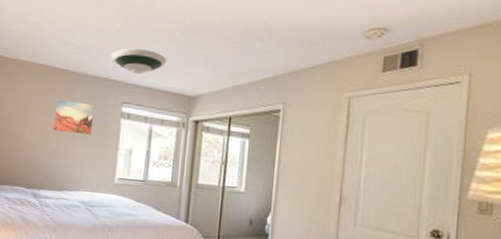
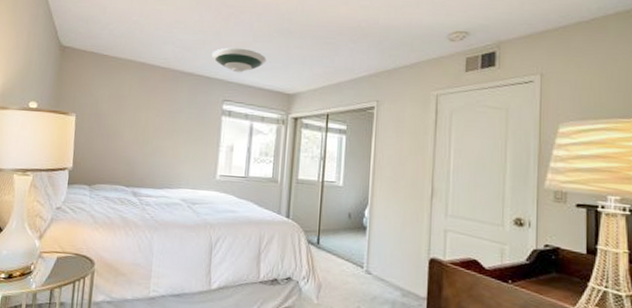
wall art: present [54,99,94,135] -> none [154,97,195,132]

